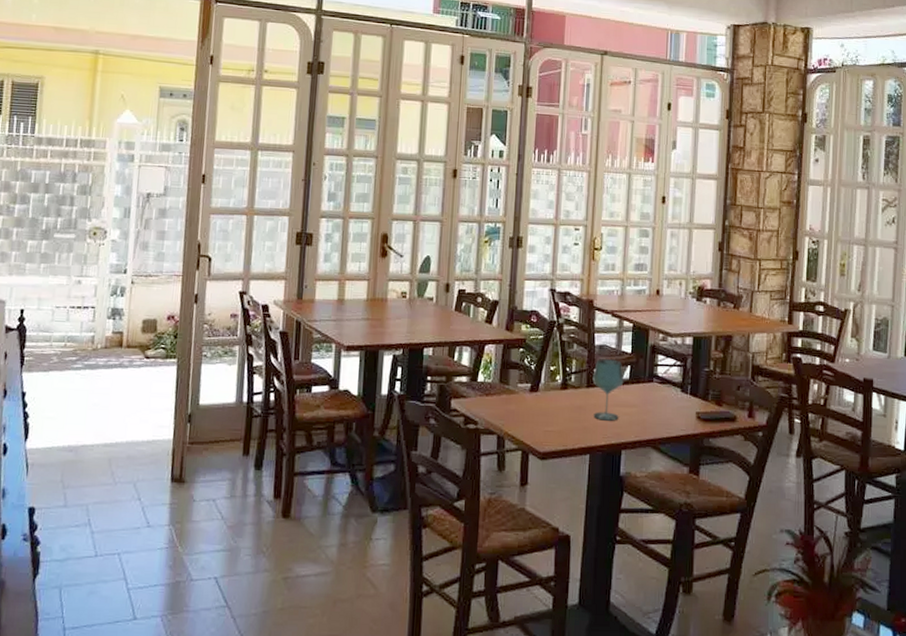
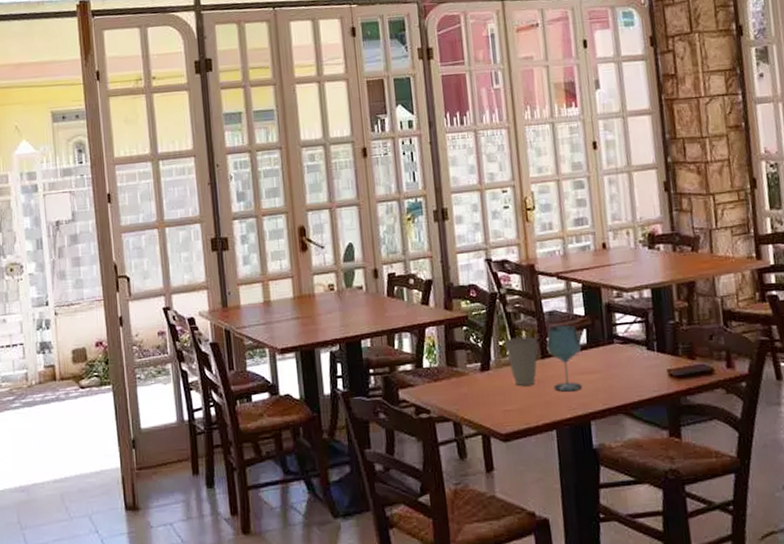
cup: none [555,364,586,411] -> present [504,336,538,387]

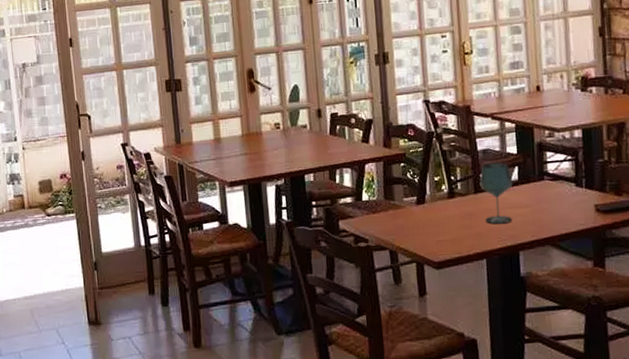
cup: present [504,336,538,387] -> none [439,173,472,219]

